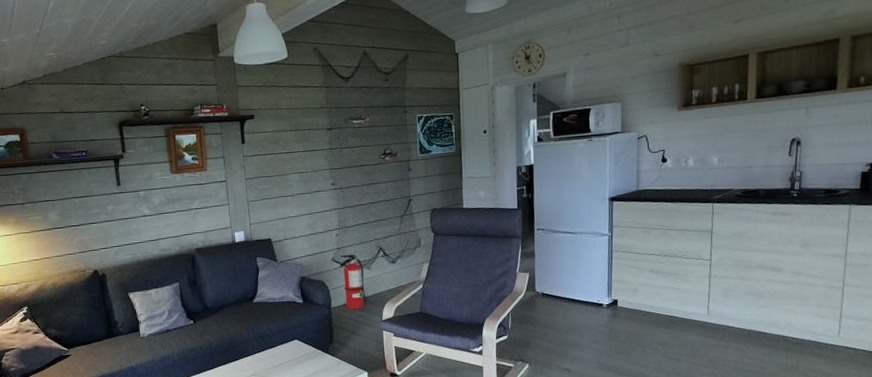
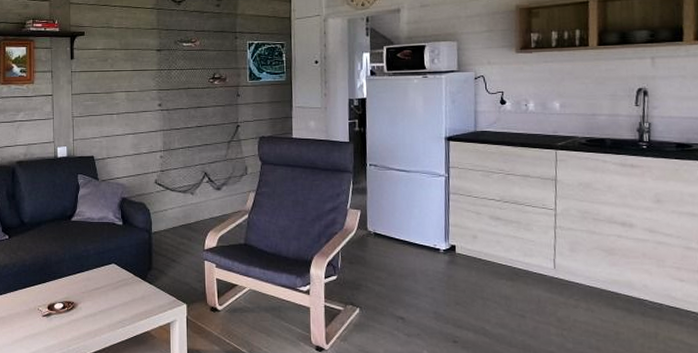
fire extinguisher: present [340,254,366,310] -> none [163,177,188,236]

